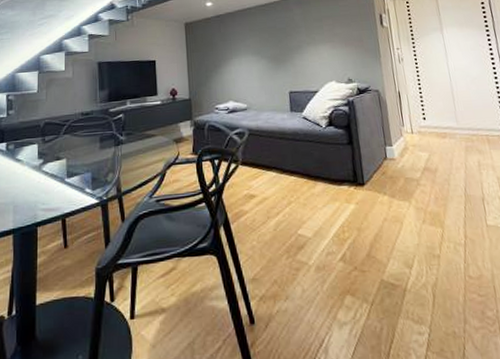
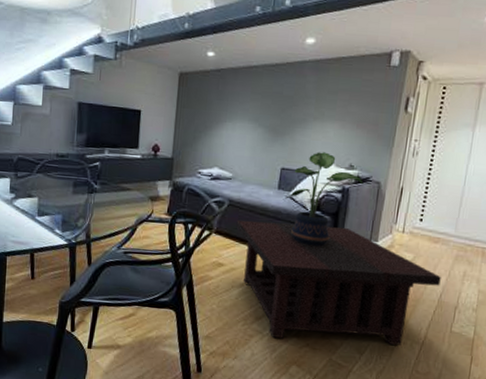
coffee table: none [259,138,461,267] -> present [236,219,441,346]
potted plant: none [299,71,365,162] -> present [285,152,364,247]

